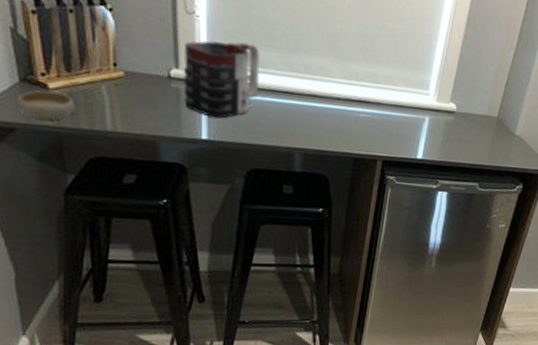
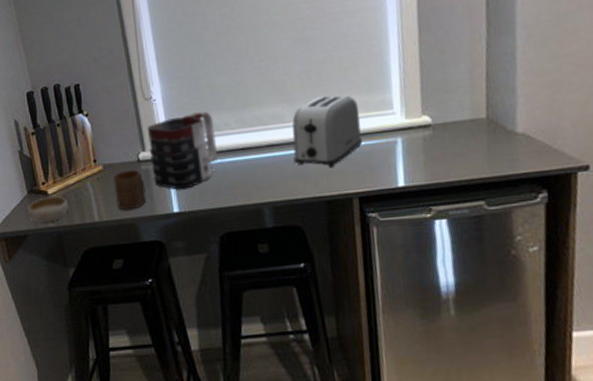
cup: none [136,83,173,127] -> present [113,169,147,211]
toaster: none [332,61,401,129] -> present [292,96,362,167]

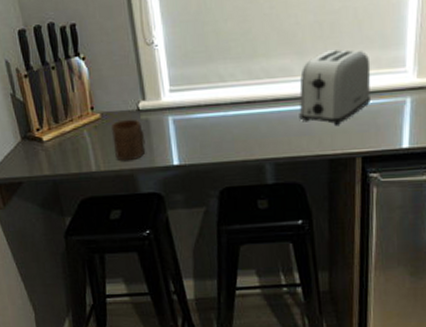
bowl: present [27,196,69,222] -> none [21,144,65,169]
mug: present [148,111,218,190] -> none [148,59,221,142]

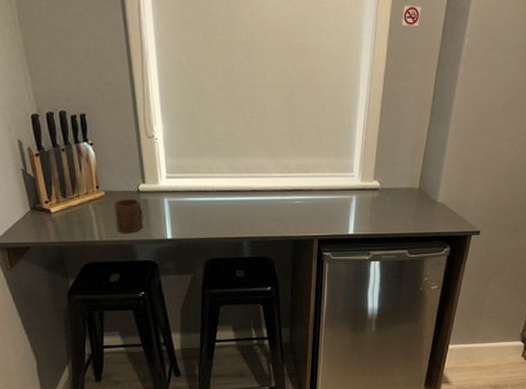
toaster: present [299,50,371,125] -> none [271,155,327,213]

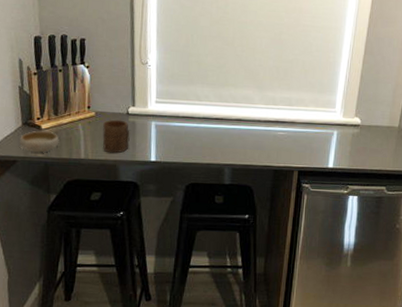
bowl: none [30,215,71,236] -> present [19,131,59,152]

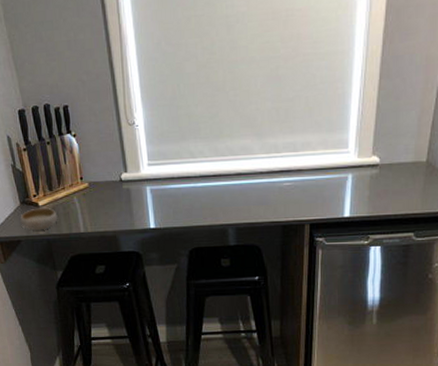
cup: present [103,119,130,154] -> none [98,188,127,224]

